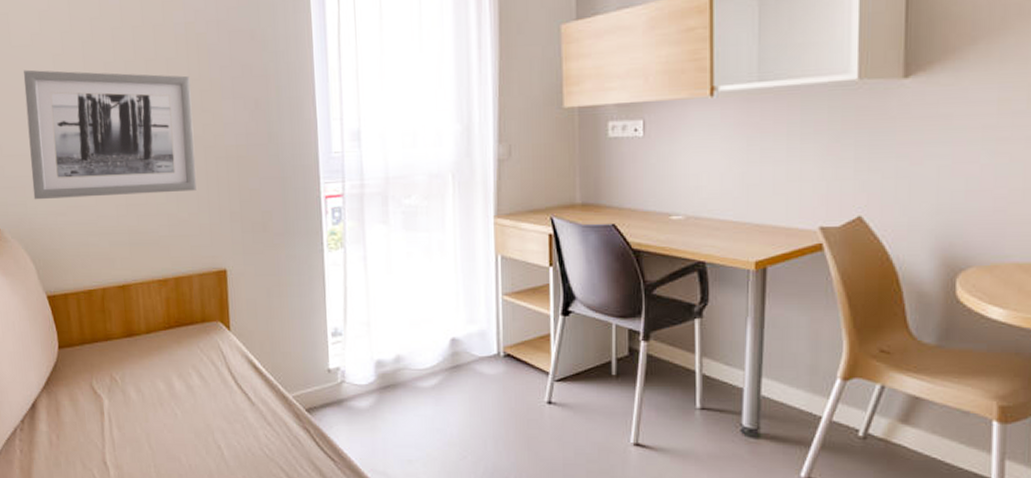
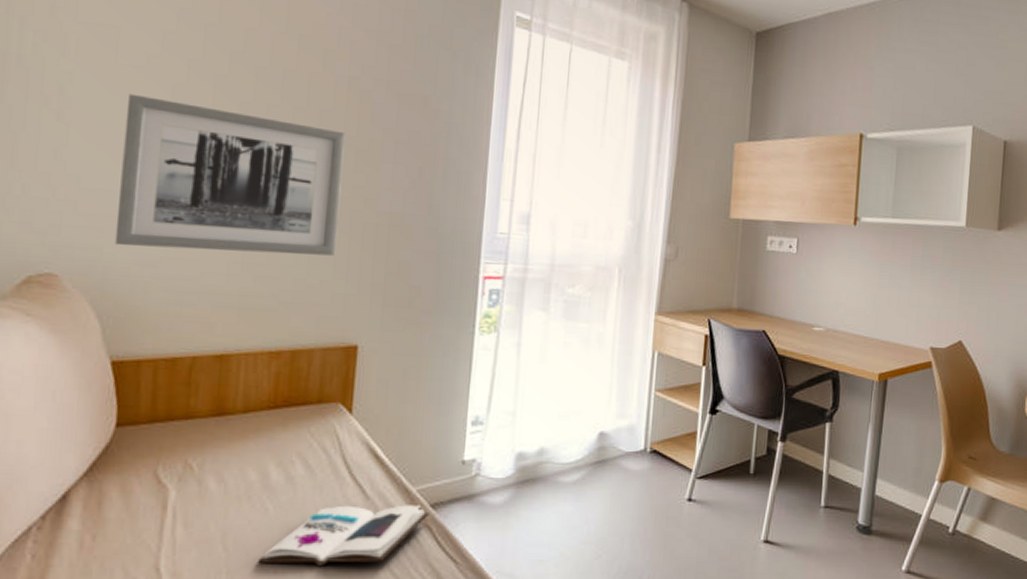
book: none [176,410,306,462] -> present [258,505,429,566]

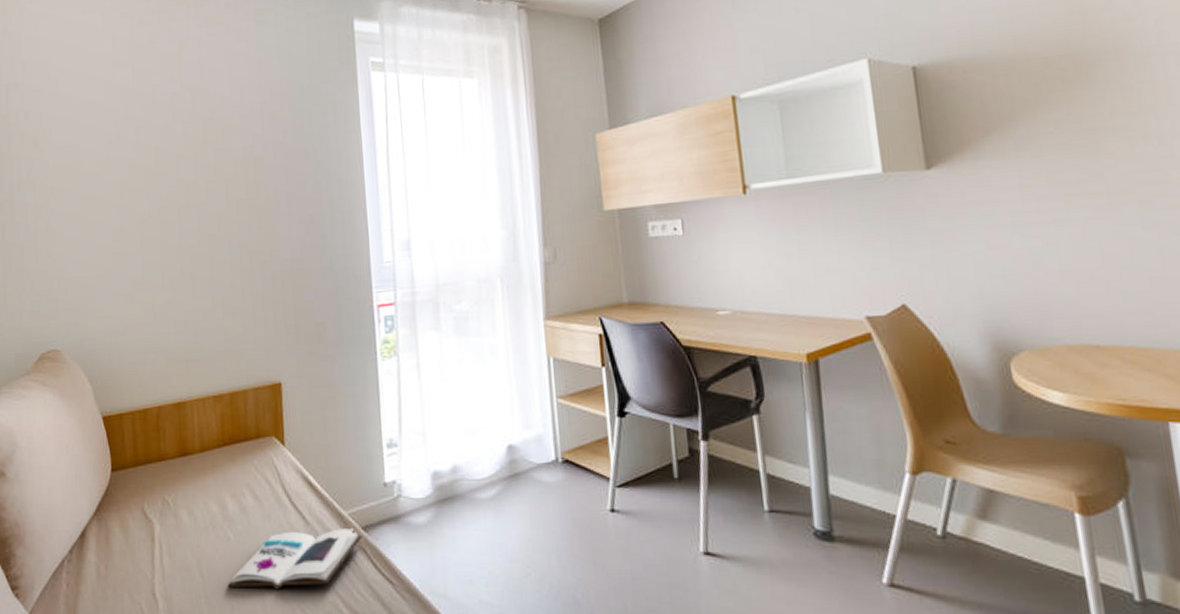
wall art: present [114,93,345,256] -> none [90,195,252,320]

